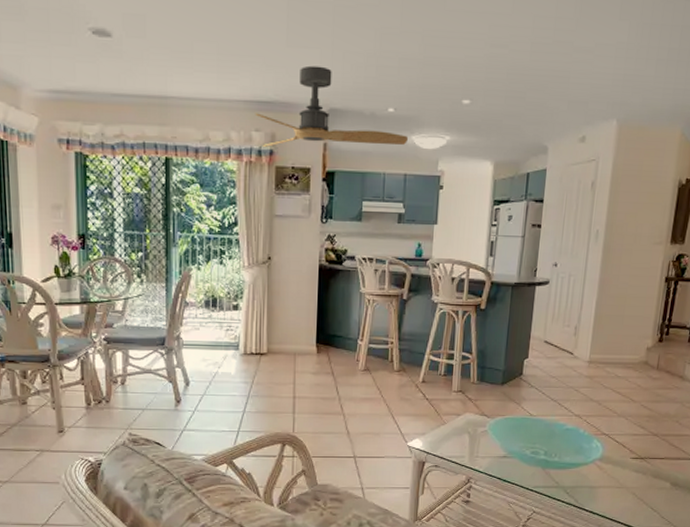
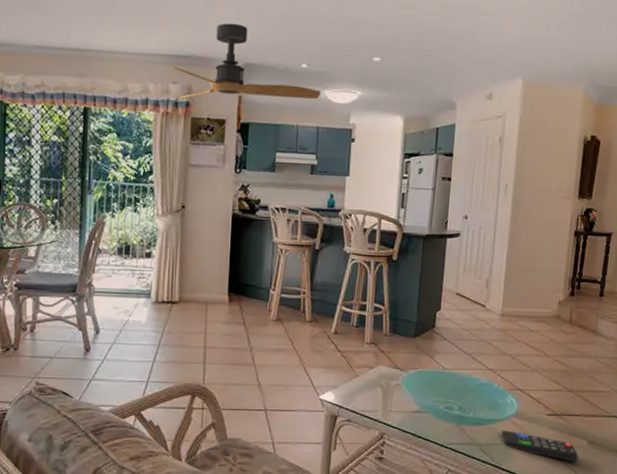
remote control: none [586,474,661,504] -> present [501,430,579,463]

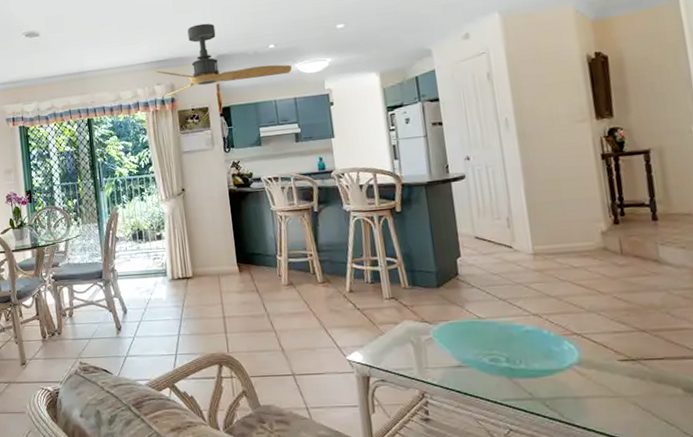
remote control: present [501,430,579,463] -> none [565,381,676,415]

